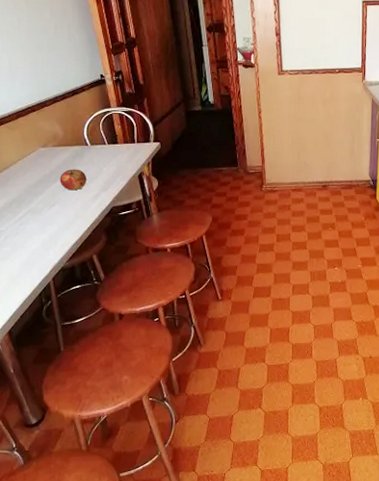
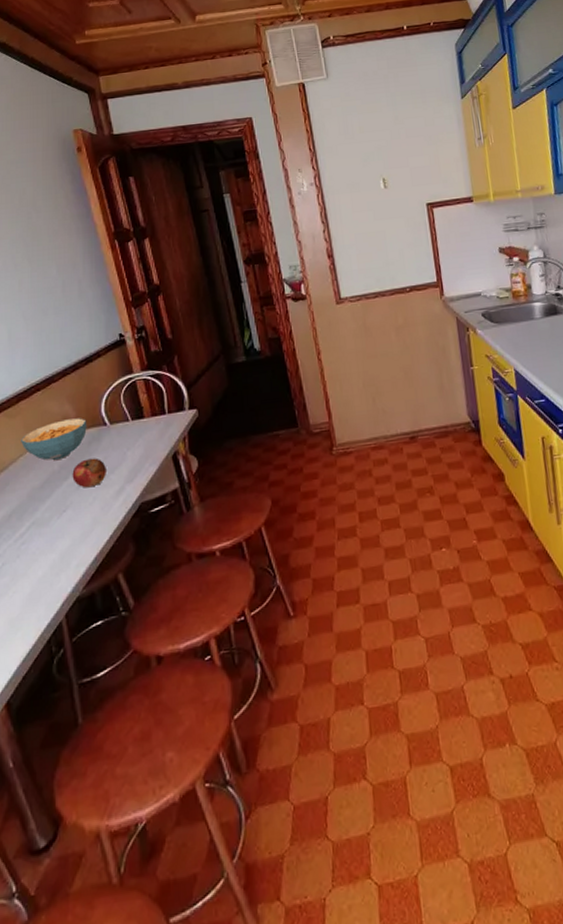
cereal bowl: none [20,137,72,166] -> present [21,418,87,460]

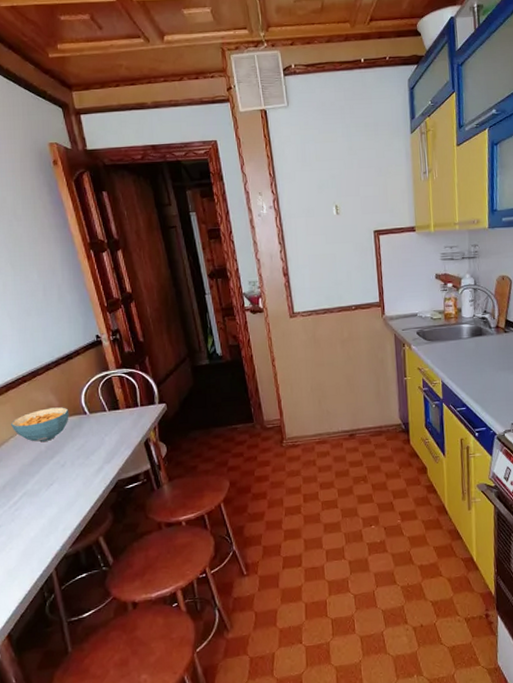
fruit: present [72,458,106,488] -> none [57,441,87,466]

